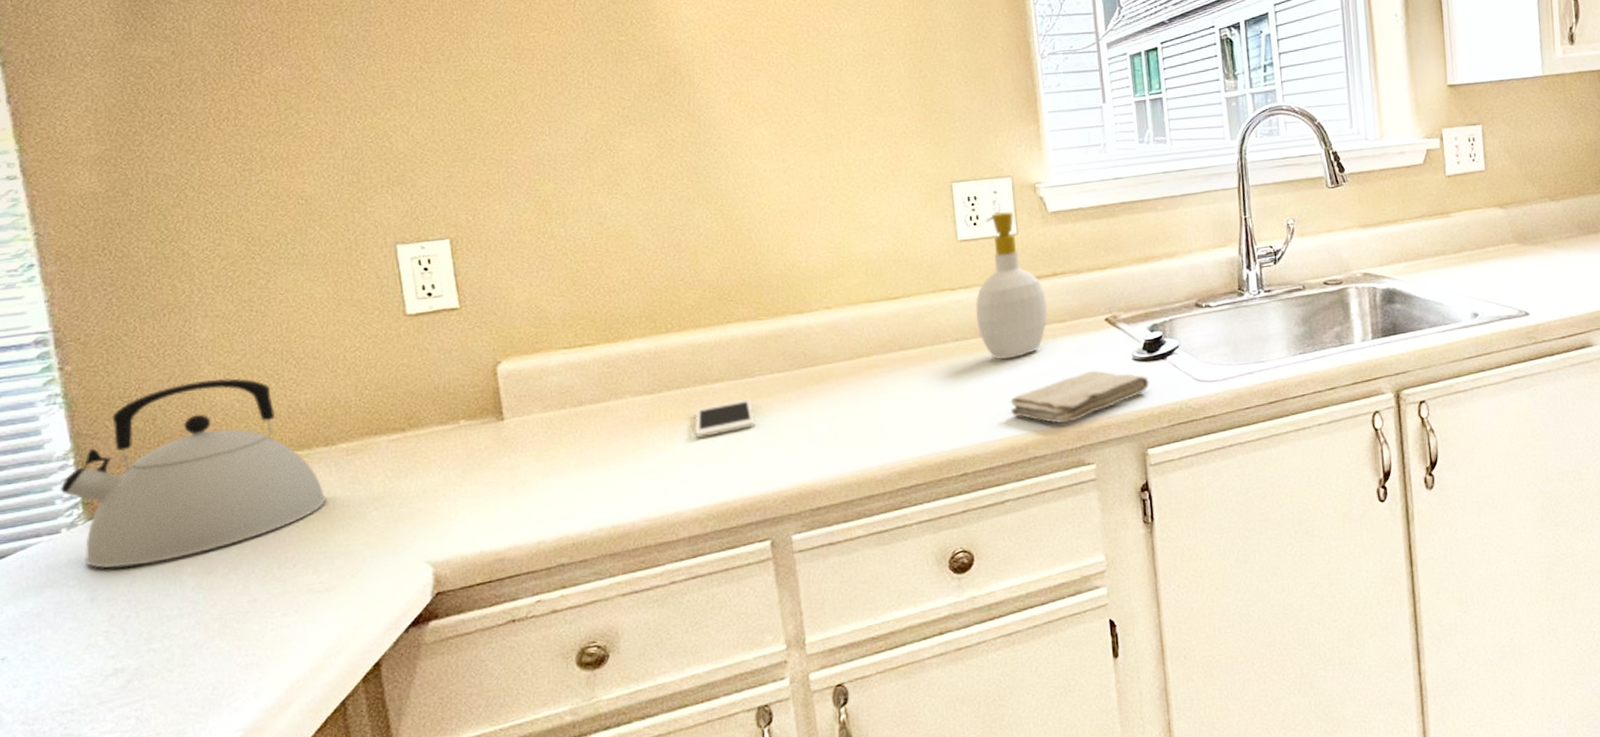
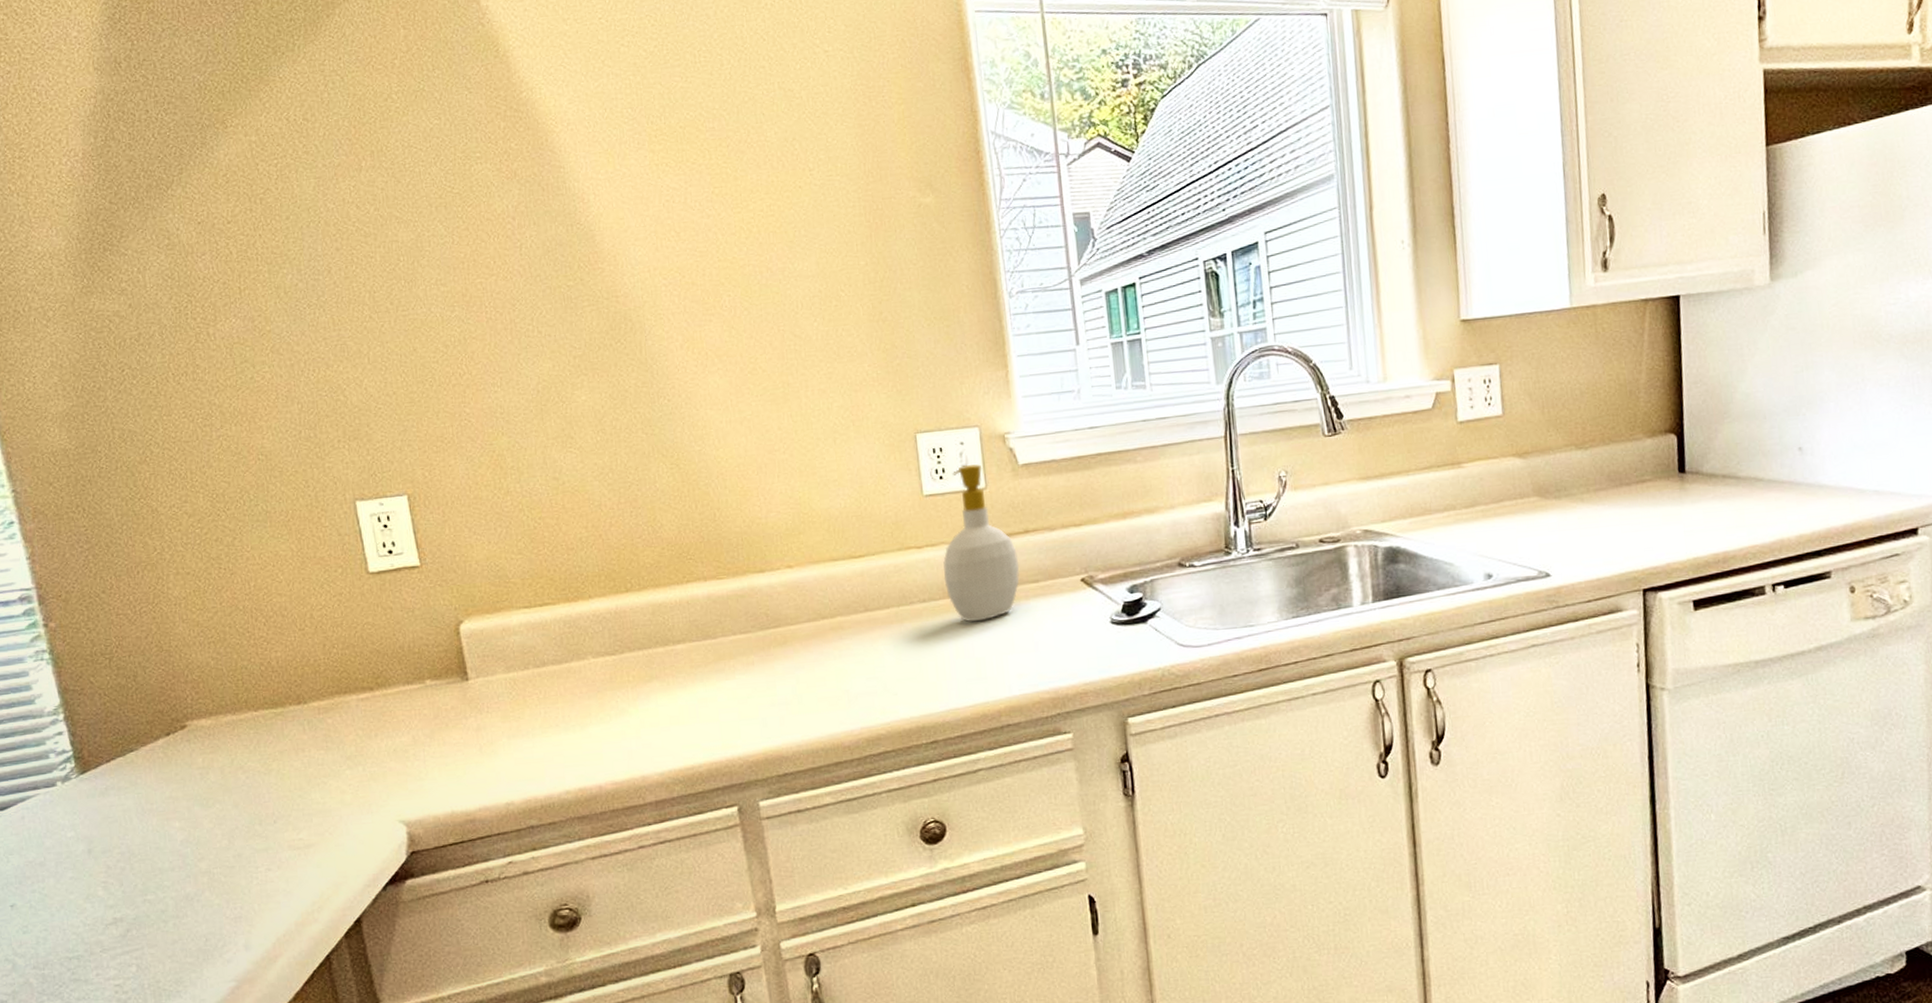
kettle: present [60,378,326,569] -> none [52,635,301,821]
cell phone: present [695,399,755,439] -> none [658,662,719,701]
washcloth: present [1010,370,1149,424] -> none [981,633,1129,690]

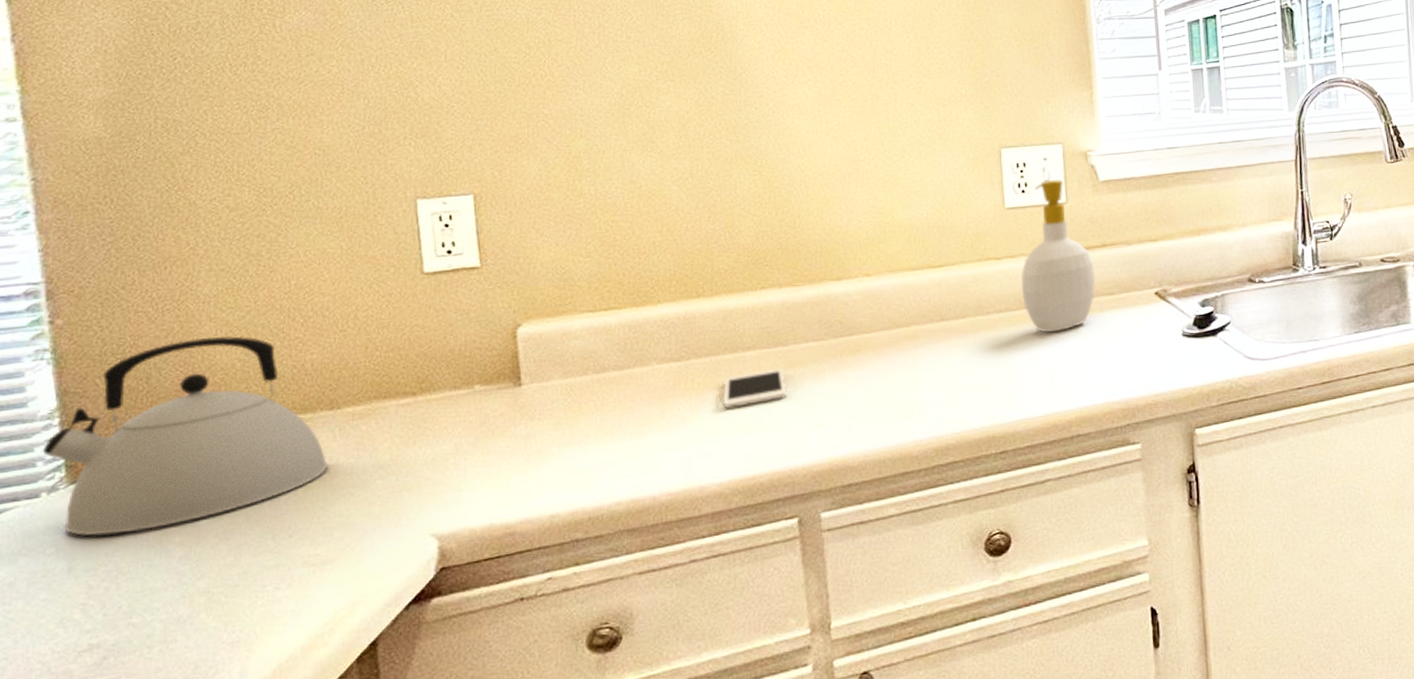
kettle: none [52,635,301,821] -> present [42,335,328,536]
cell phone: none [658,662,719,701] -> present [723,369,787,409]

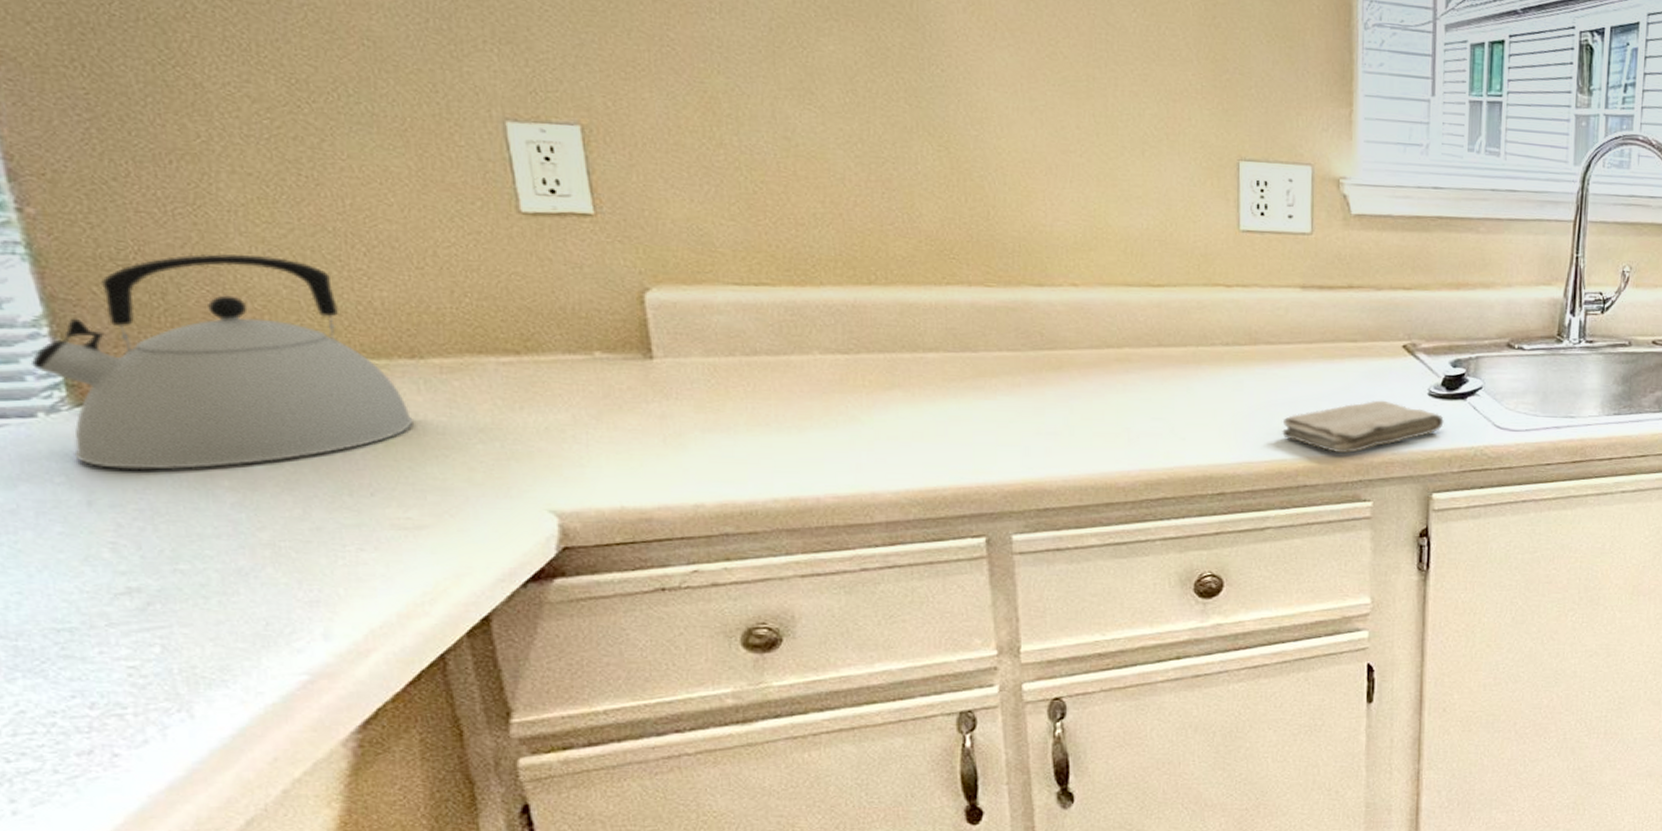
cell phone: present [723,369,787,409] -> none [900,376,975,414]
soap bottle: present [1021,180,1096,333] -> none [1252,205,1338,375]
washcloth: none [1054,345,1199,401] -> present [1282,400,1444,454]

